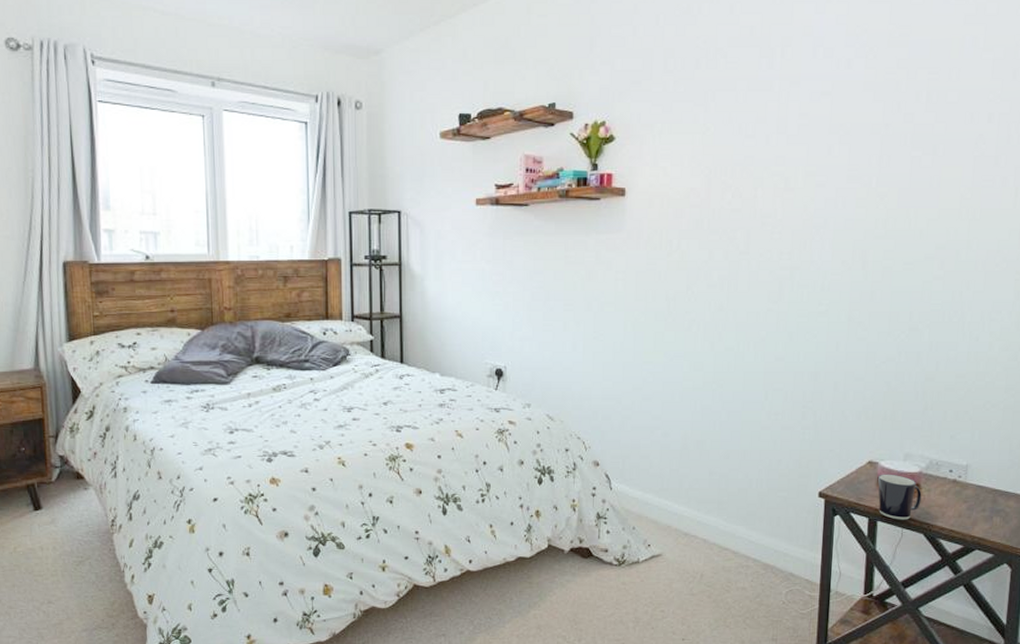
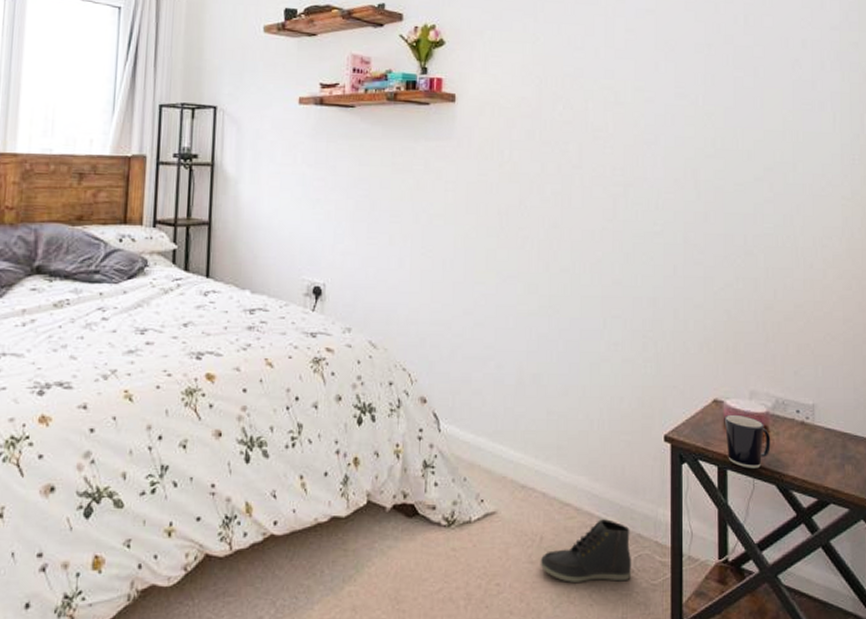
sneaker: none [700,561,784,611] -> present [540,519,632,582]

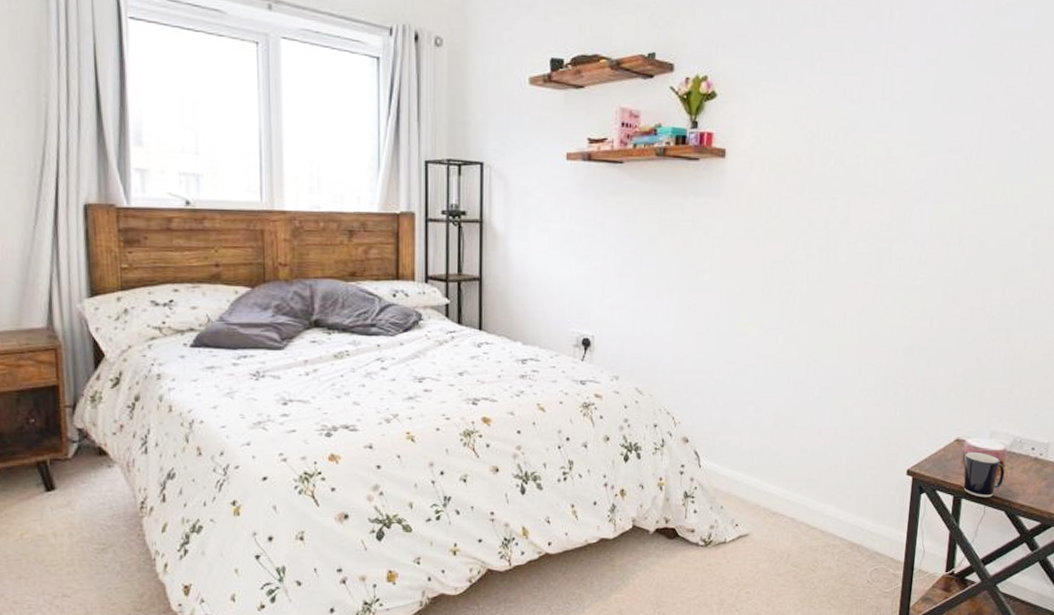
sneaker: present [540,519,632,582] -> none [786,540,869,591]

